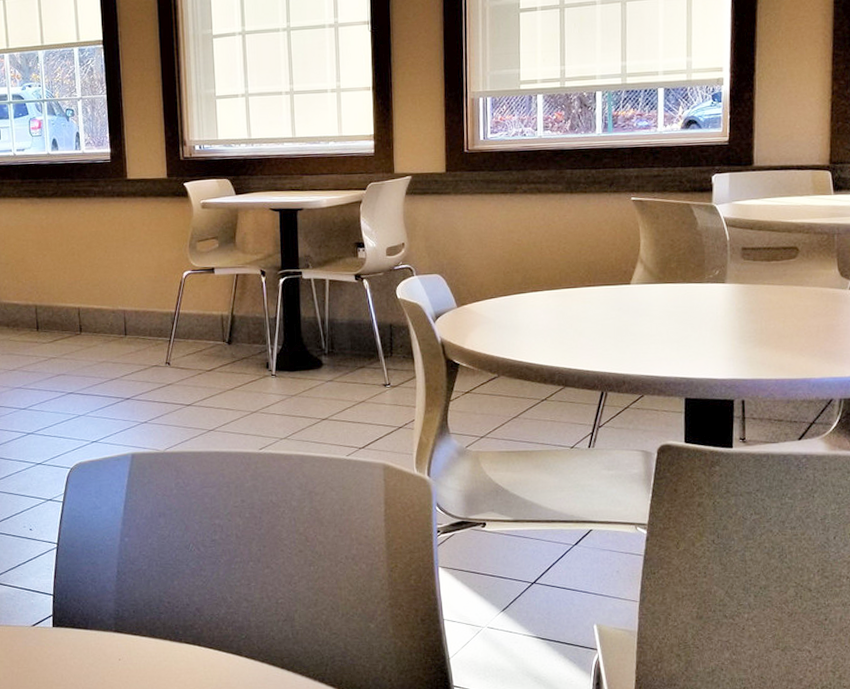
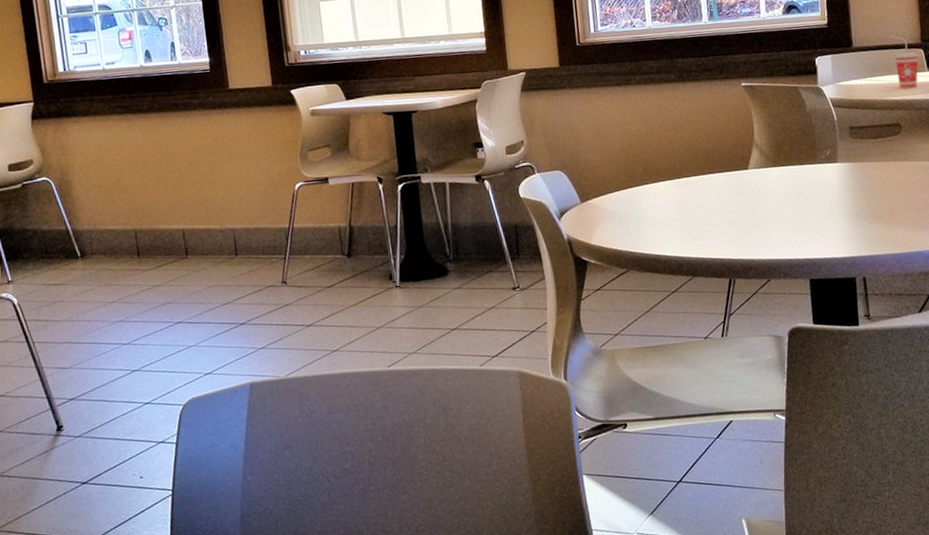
beverage cup: none [795,156,826,211] -> present [890,36,920,89]

